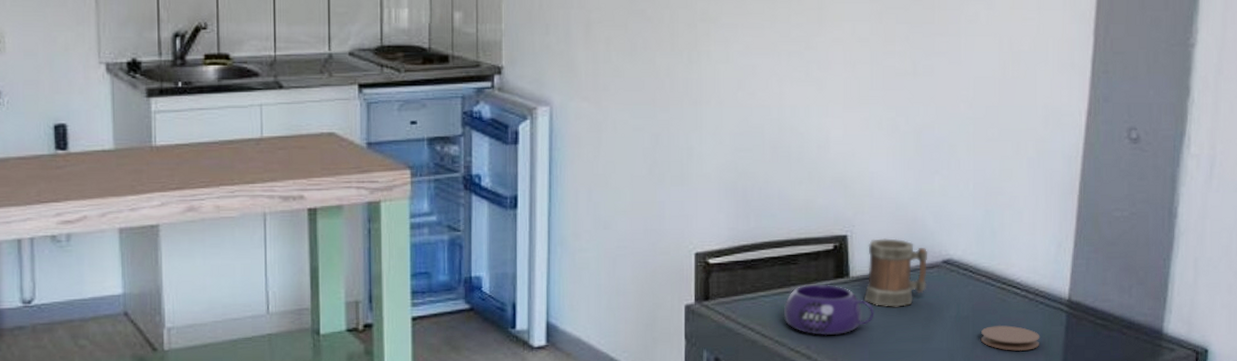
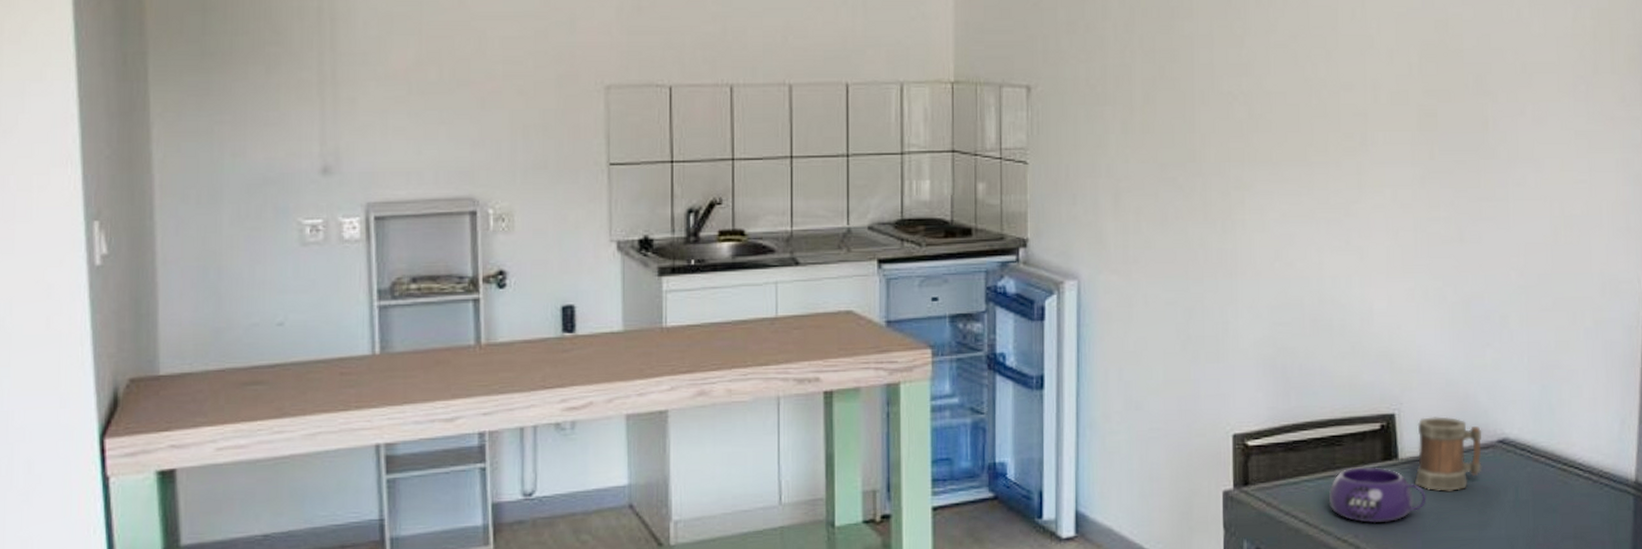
coaster: present [980,325,1040,351] -> none [1542,510,1607,538]

